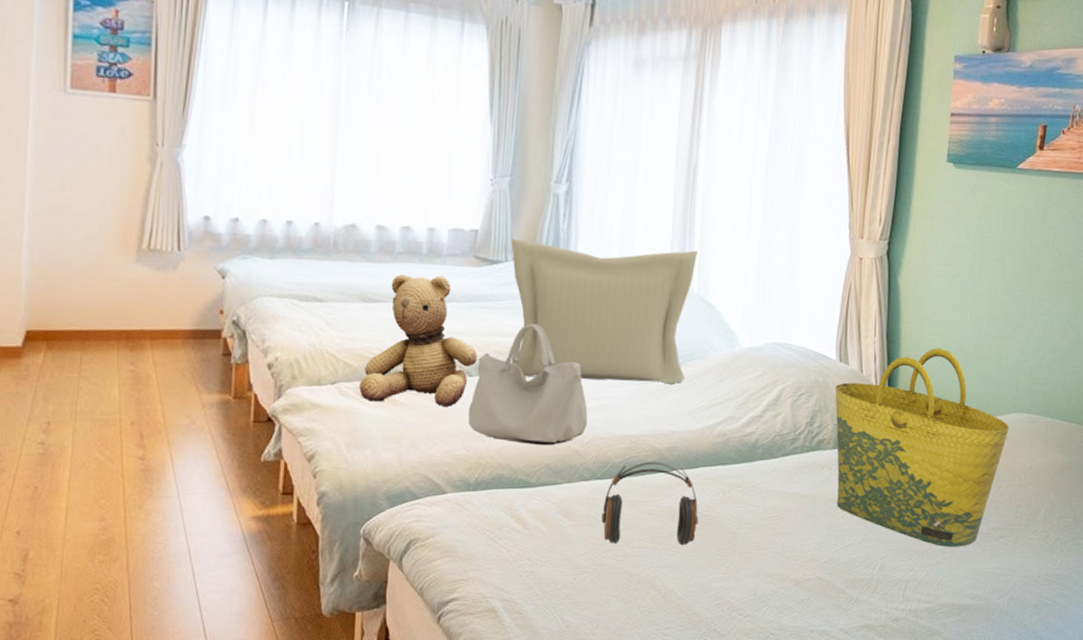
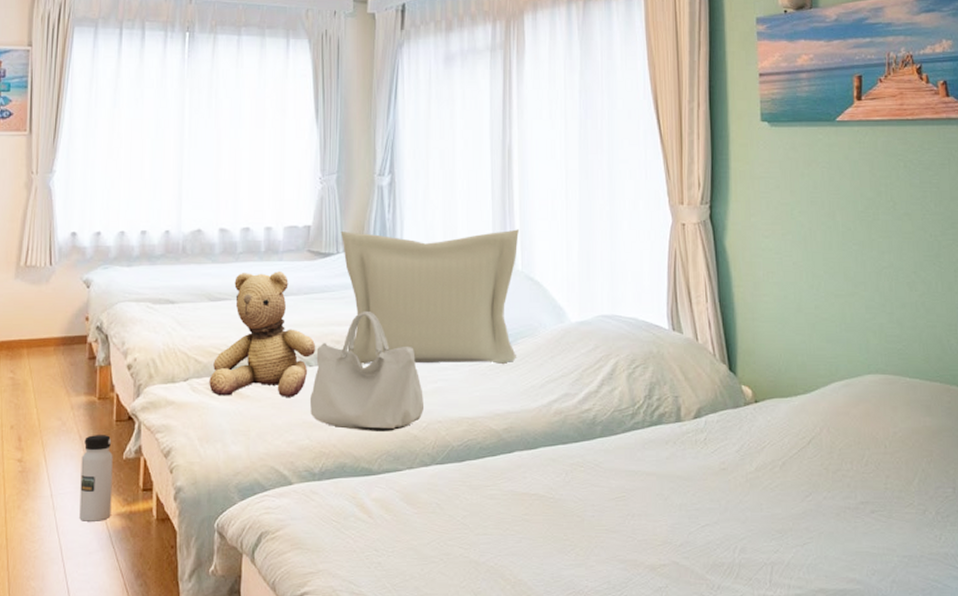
water bottle: none [210,435,250,524] -> present [79,435,113,521]
headphones: present [601,461,699,546] -> none [444,443,542,532]
tote bag: present [835,348,1010,547] -> none [671,310,865,525]

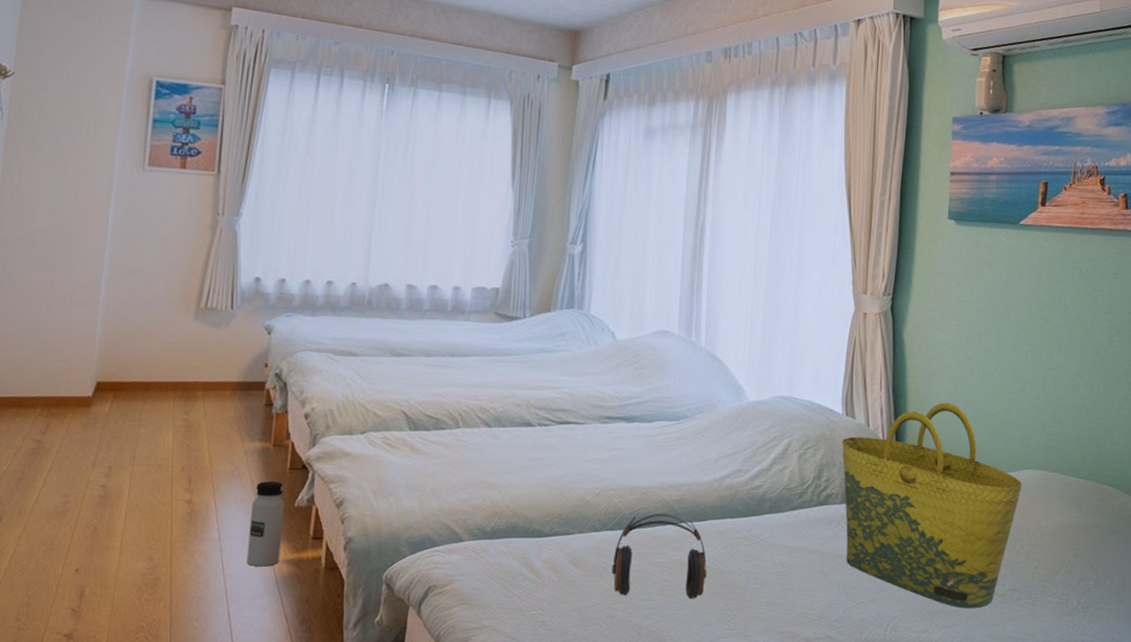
teddy bear: present [209,272,316,397] -> none [386,330,496,456]
handbag: present [310,310,423,431] -> none [486,376,599,496]
cushion: present [340,229,519,365] -> none [528,296,705,437]
headphones: none [444,443,542,532] -> present [611,513,707,600]
tote bag: none [671,310,865,525] -> present [842,402,1023,609]

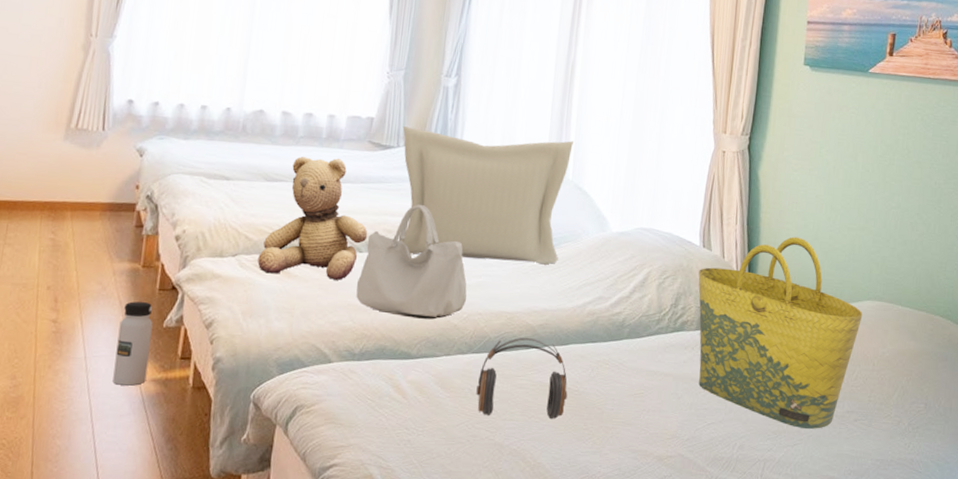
teddy bear: none [386,330,496,456] -> present [257,156,368,280]
handbag: none [486,376,599,496] -> present [356,204,467,320]
cushion: none [528,296,705,437] -> present [399,126,573,265]

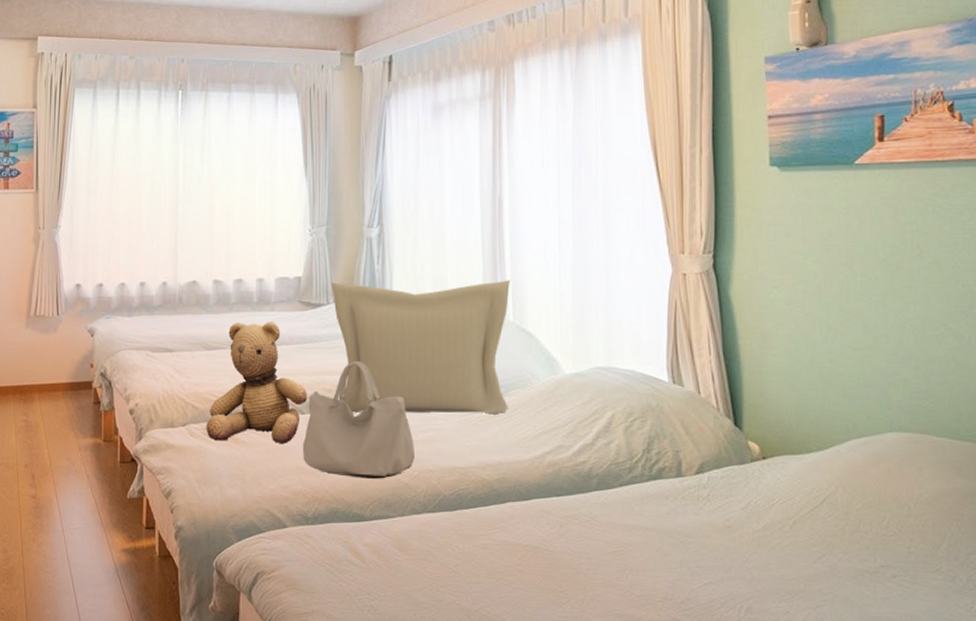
water bottle: present [113,301,153,386] -> none [88,475,118,556]
headphones: present [476,337,568,420] -> none [436,493,536,582]
tote bag: present [698,236,863,429] -> none [671,363,886,588]

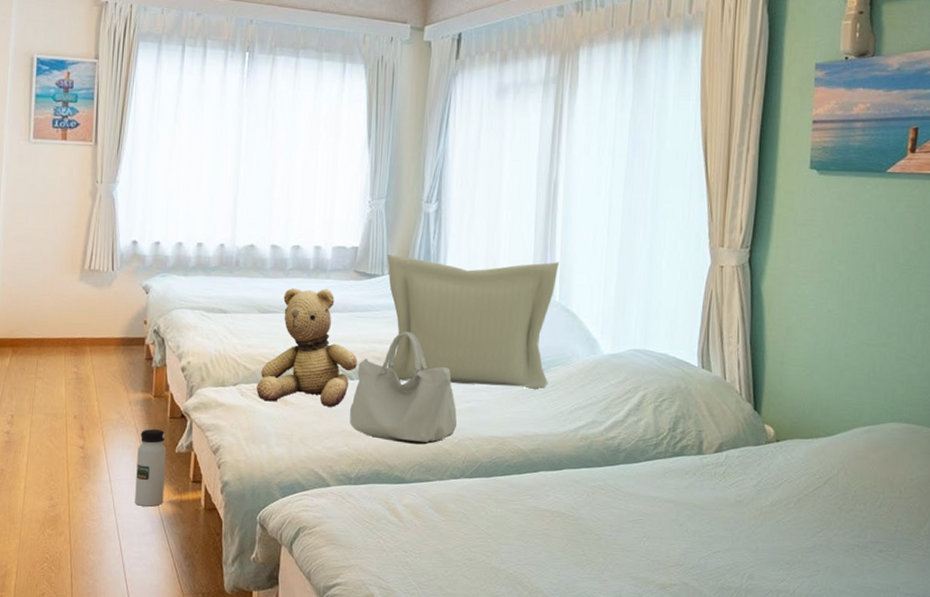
water bottle: none [88,475,118,556] -> present [135,429,166,507]

